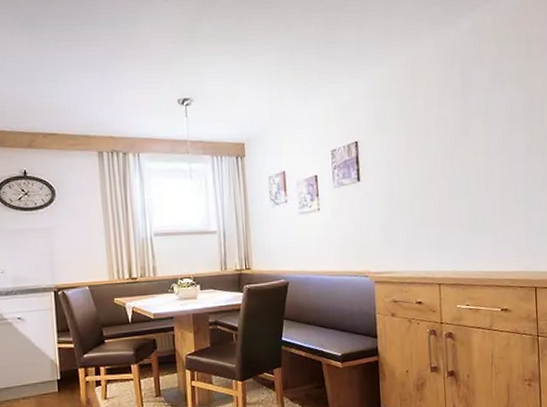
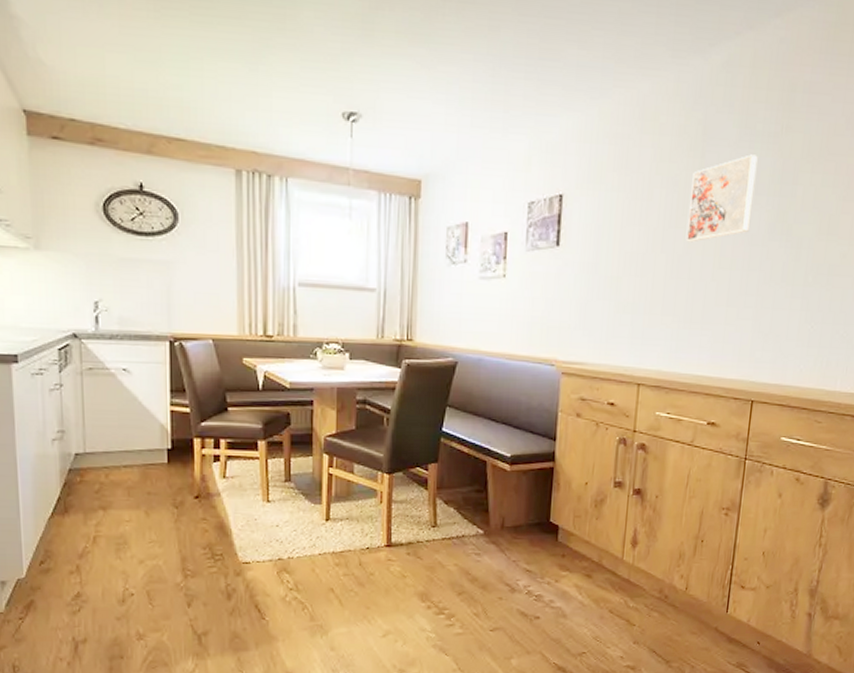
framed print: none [459,94,511,167] -> present [685,154,758,243]

